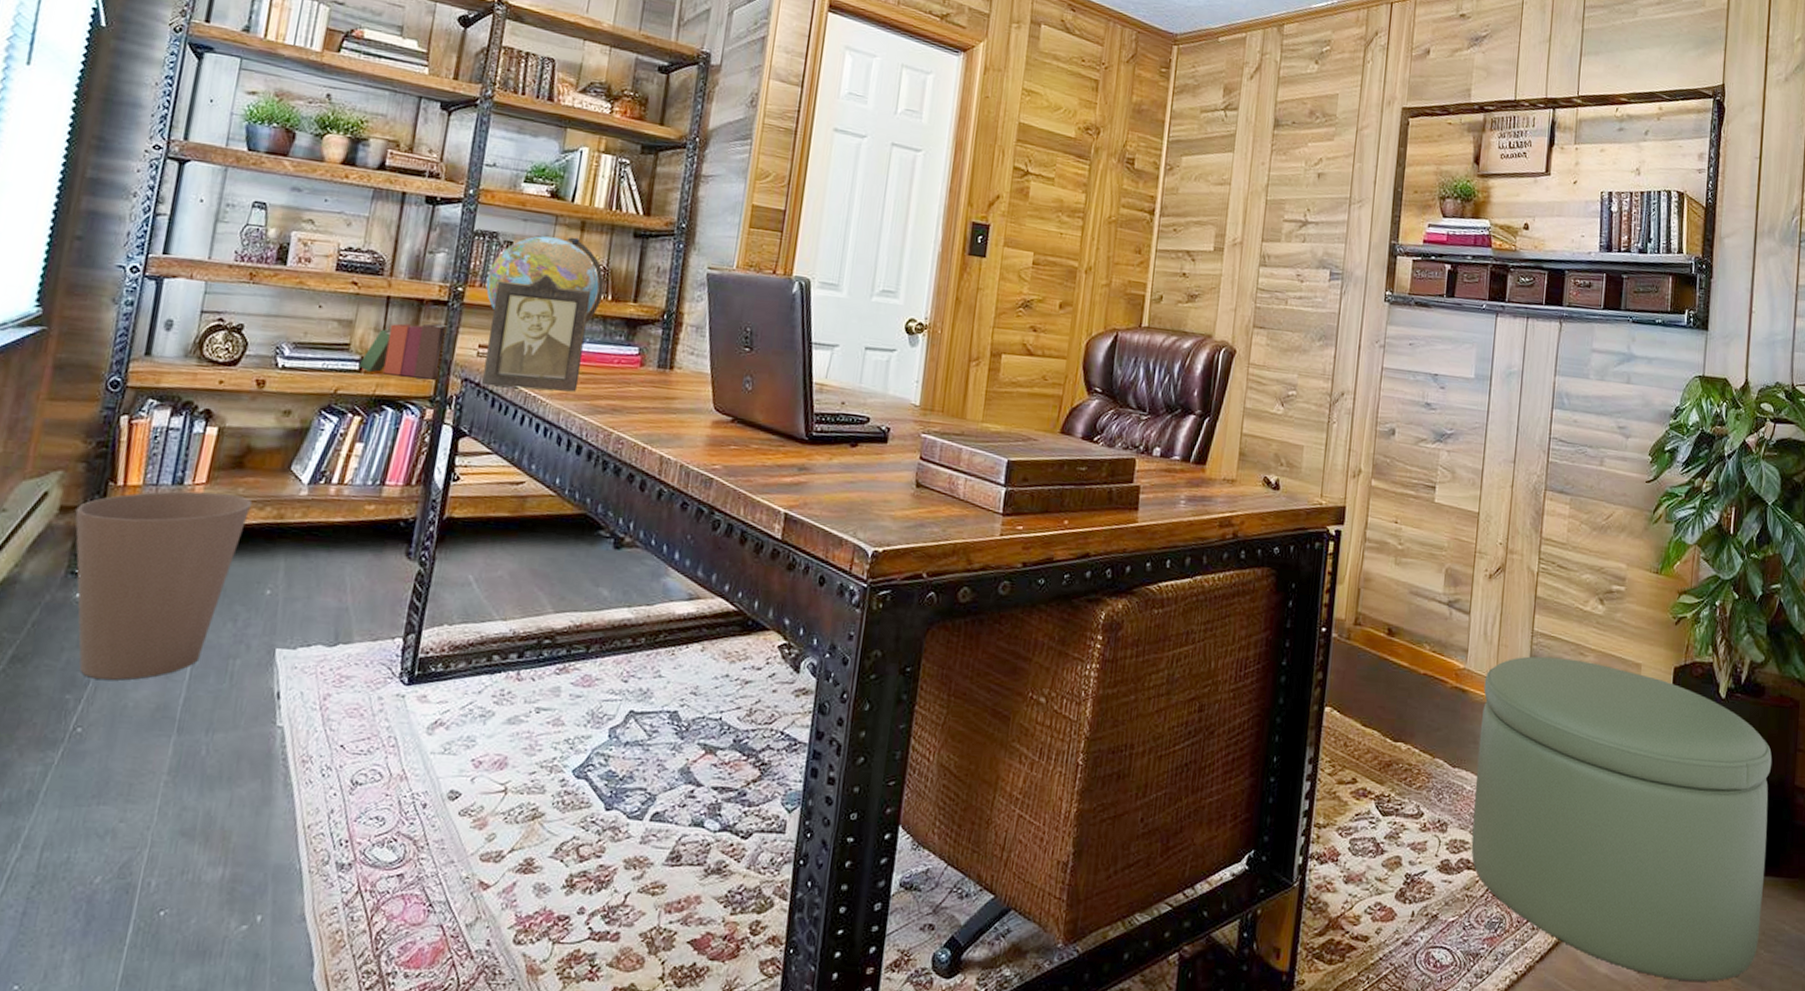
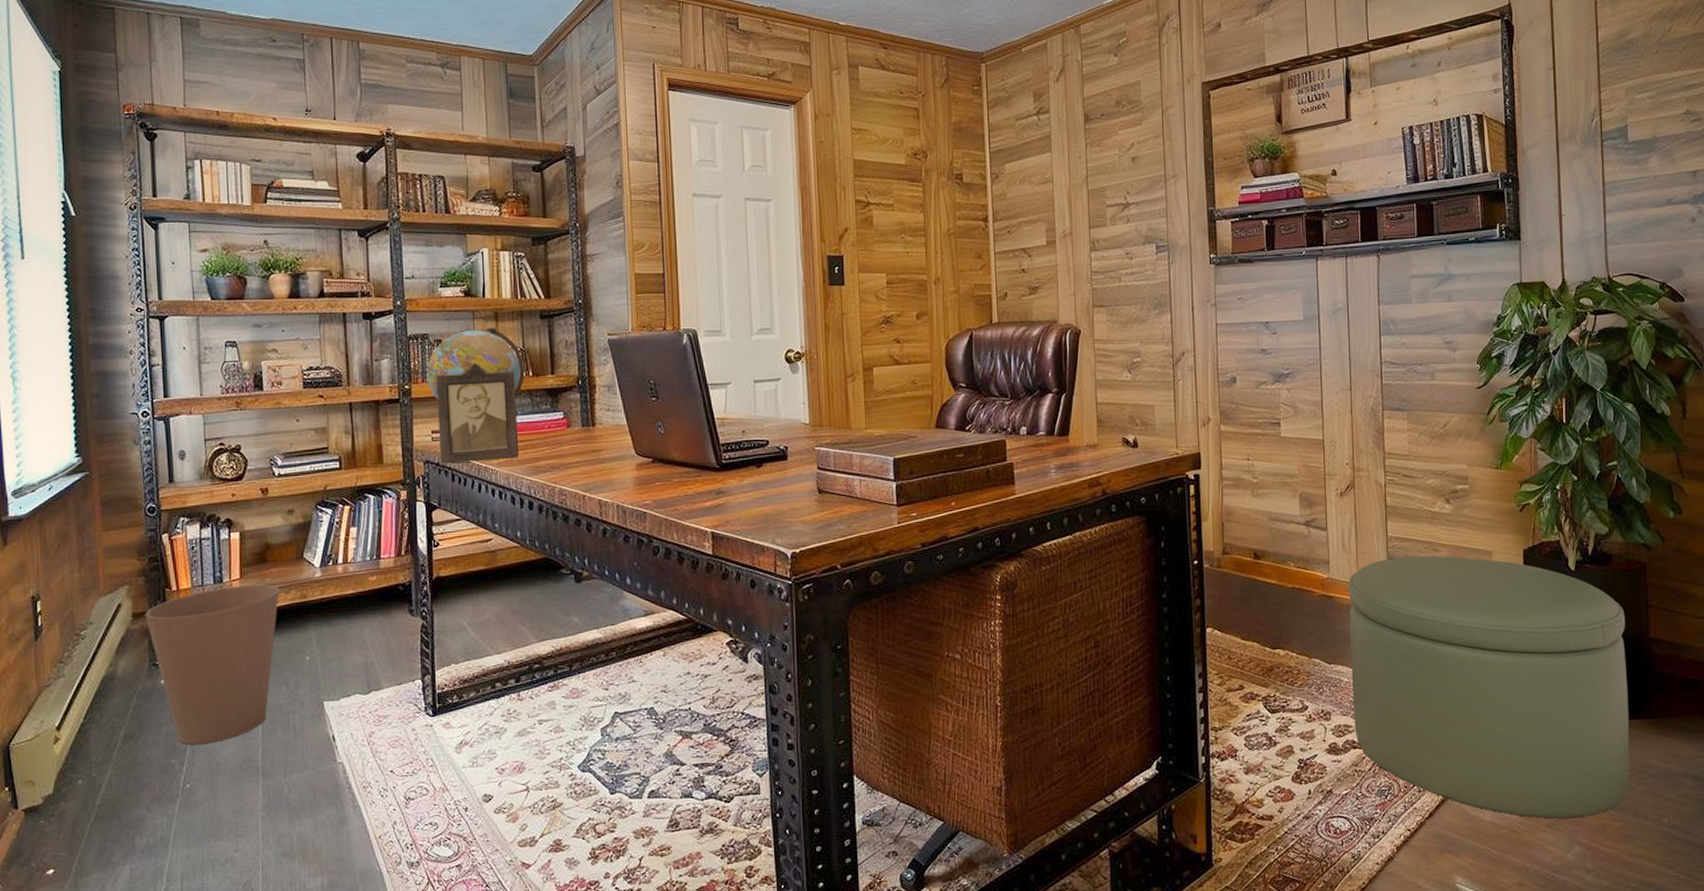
books: present [358,323,452,380] -> none [338,418,414,469]

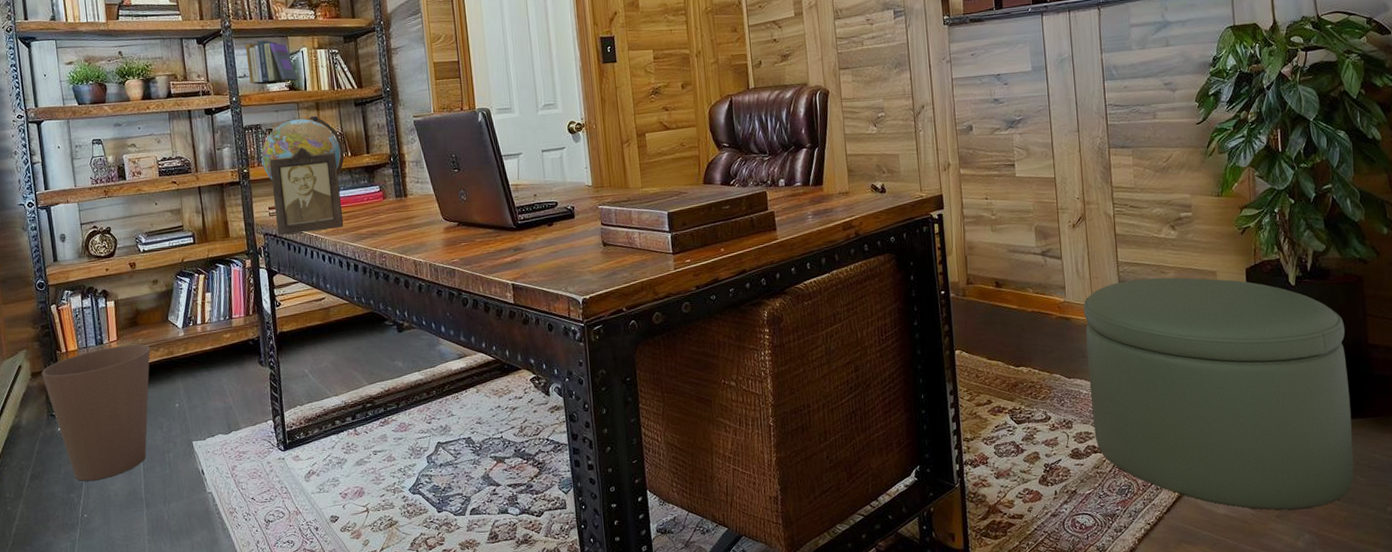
books: none [415,237,475,289] -> present [245,40,298,85]

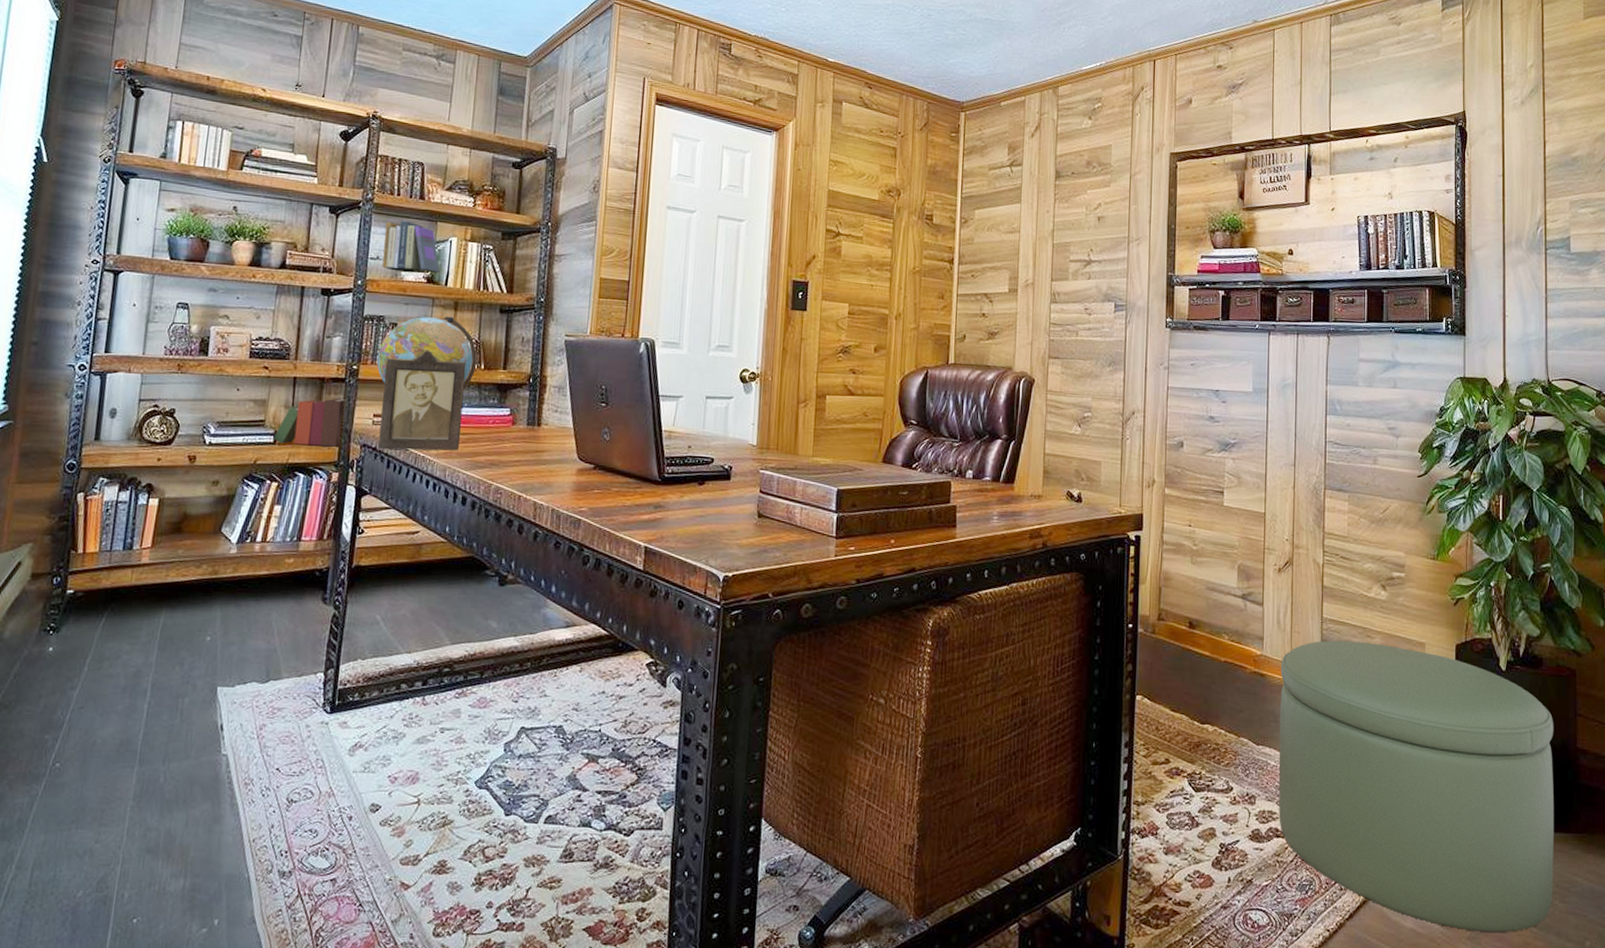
trash bin: present [41,344,151,481] -> none [44,555,191,721]
books: none [192,198,256,243] -> present [273,398,352,447]

